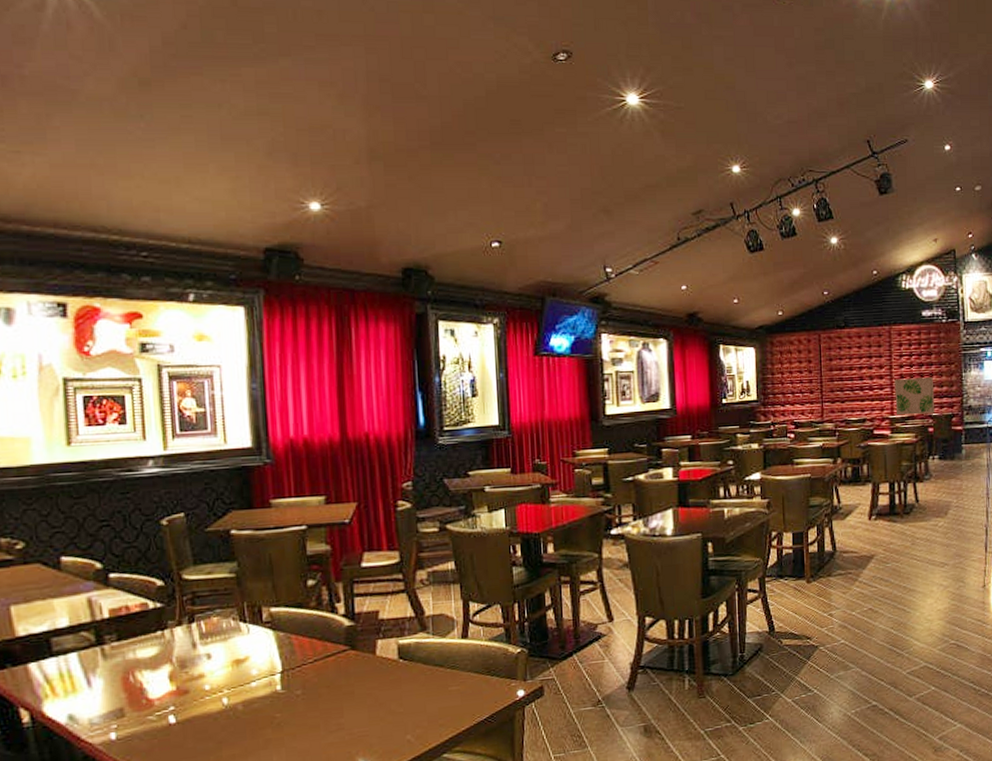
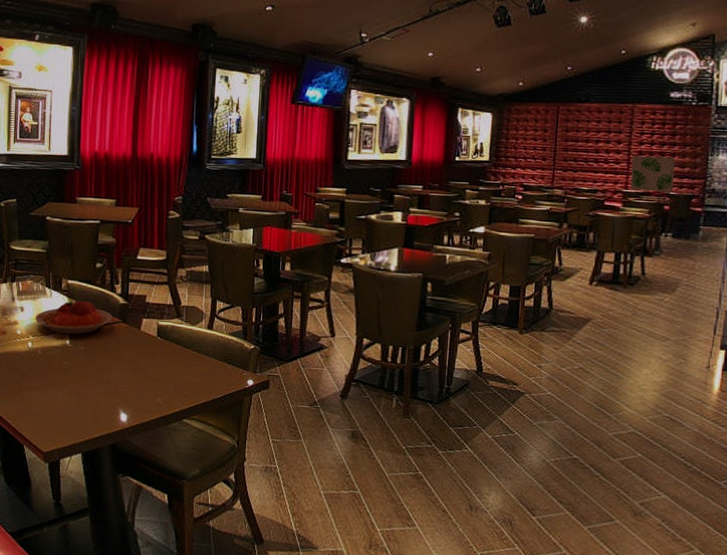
plate: none [229,627,337,679] -> present [35,298,112,334]

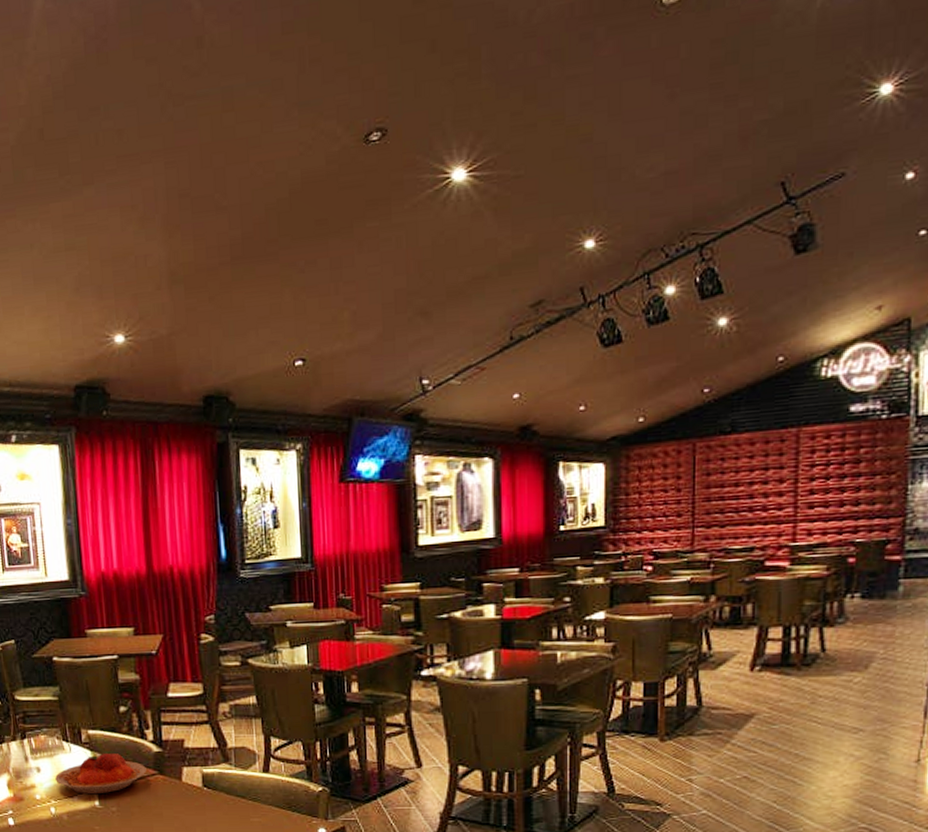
wall art: present [630,155,675,193] -> none [799,492,861,543]

